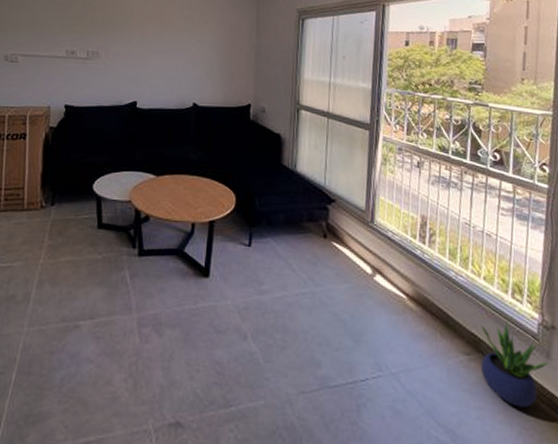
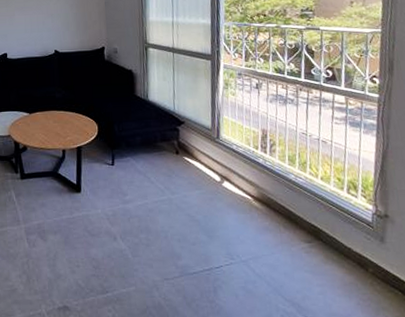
potted plant: present [481,321,549,407] -> none [320,213,383,283]

